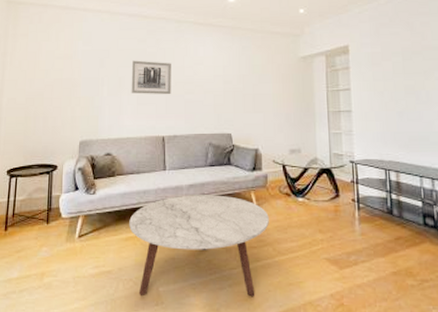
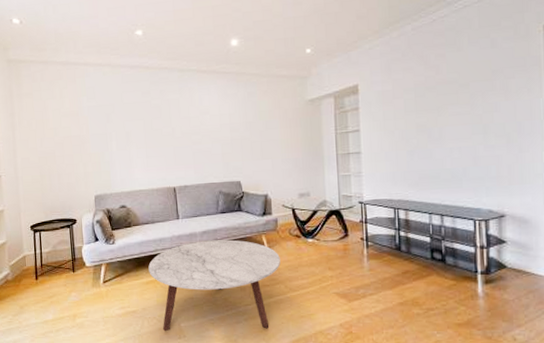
wall art: present [131,60,171,95] -> none [137,113,179,147]

